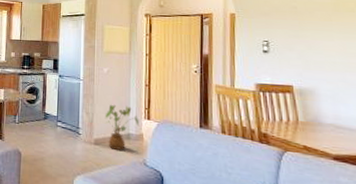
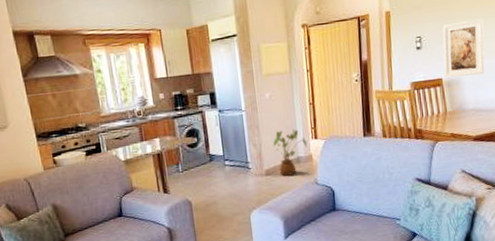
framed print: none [294,33,346,89] -> present [443,18,485,78]

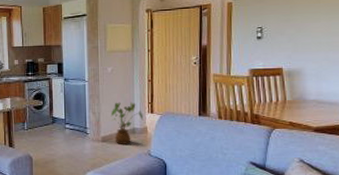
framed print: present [443,18,485,78] -> none [285,14,329,68]

